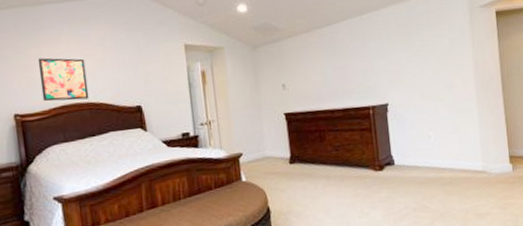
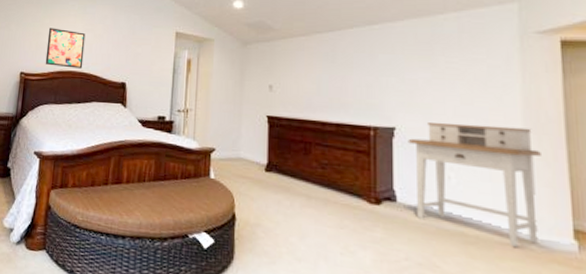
desk: none [398,86,489,179] -> present [408,123,541,248]

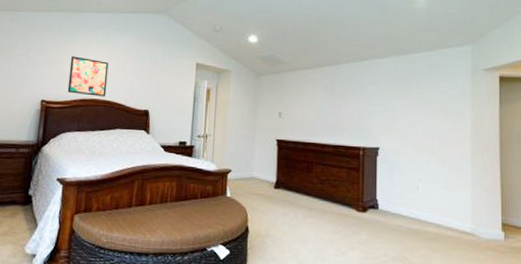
desk: present [408,123,541,248] -> none [388,143,483,240]

